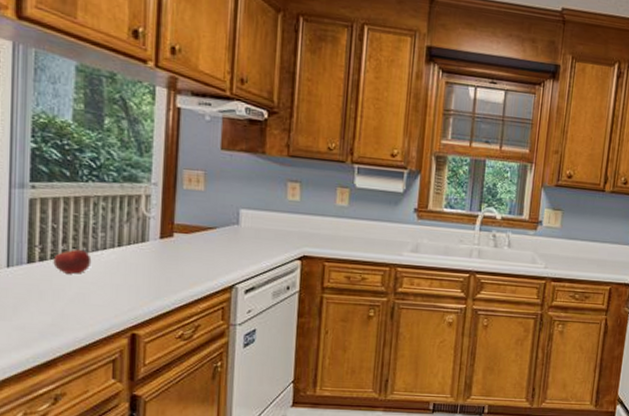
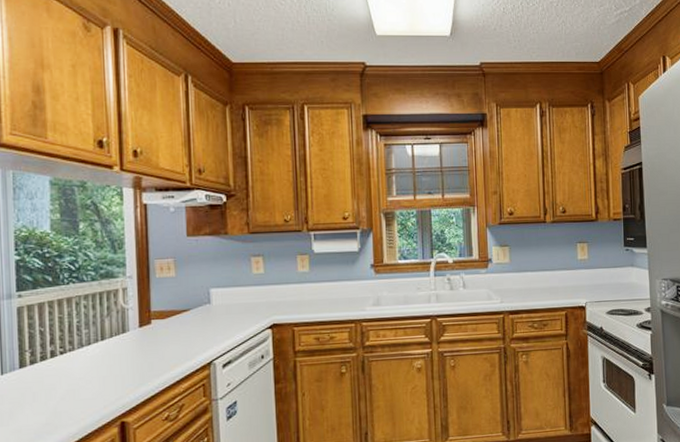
fruit: present [53,249,92,274] -> none [43,348,78,373]

